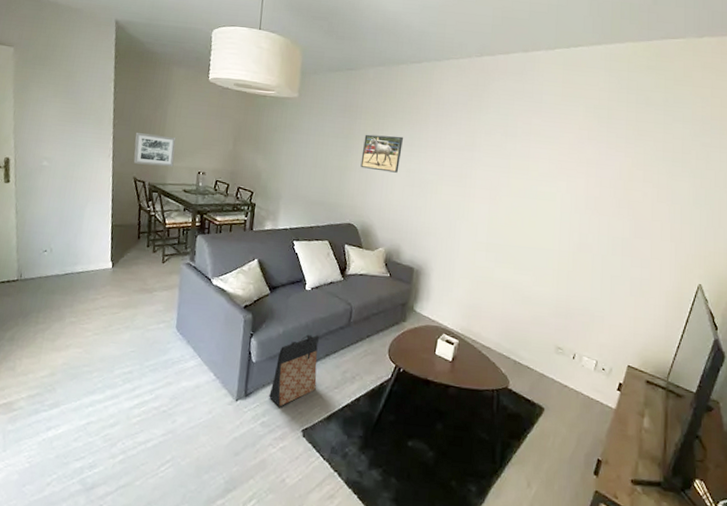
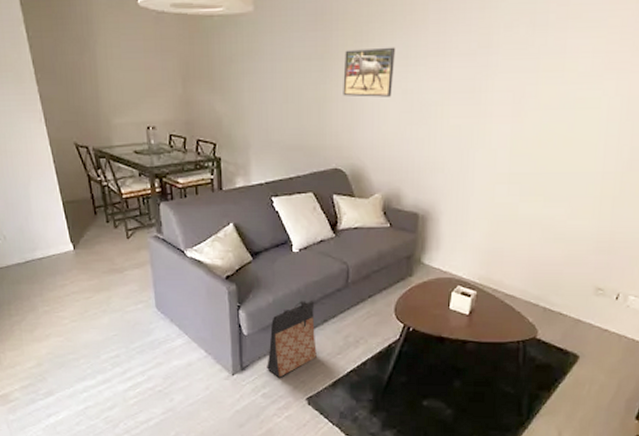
wall art: present [133,133,176,167] -> none [64,86,117,126]

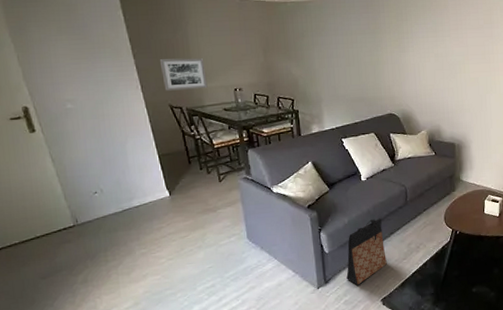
wall art: none [64,86,117,126] -> present [159,58,208,91]
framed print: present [343,47,395,97] -> none [390,24,428,60]

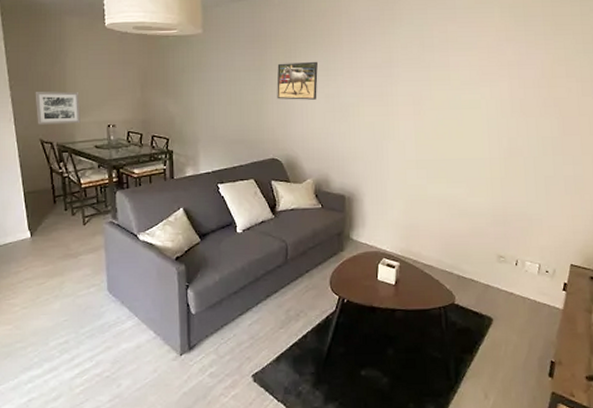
bag: present [346,218,387,286] -> none [214,278,261,355]
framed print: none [390,24,428,60] -> present [277,61,318,100]

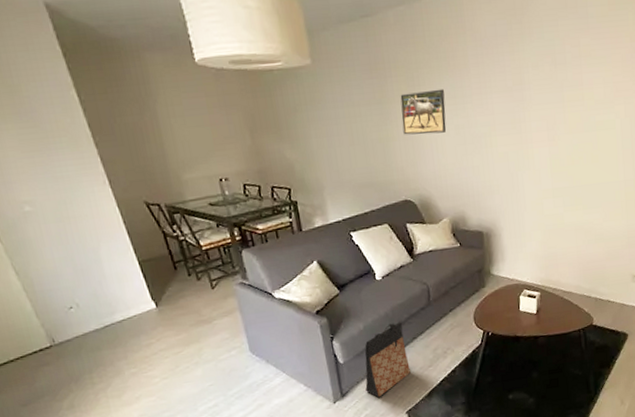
wall art: present [35,91,81,125] -> none [127,144,188,186]
bag: none [214,278,261,355] -> present [364,322,411,398]

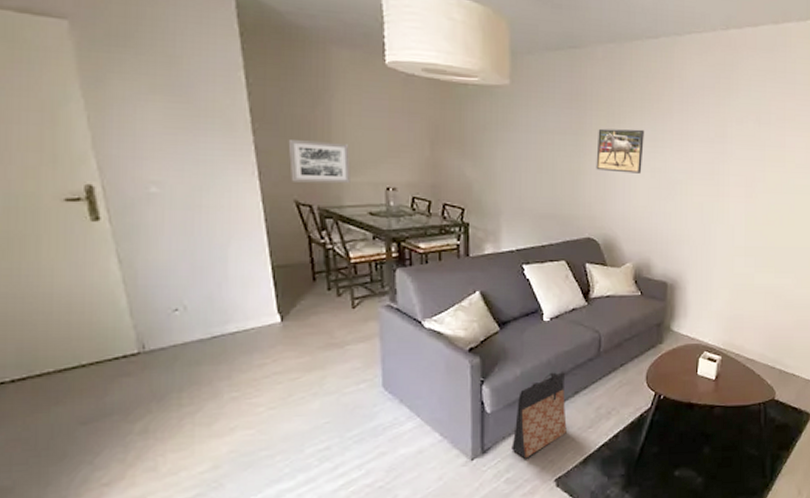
wall art: none [127,144,188,186] -> present [288,140,351,184]

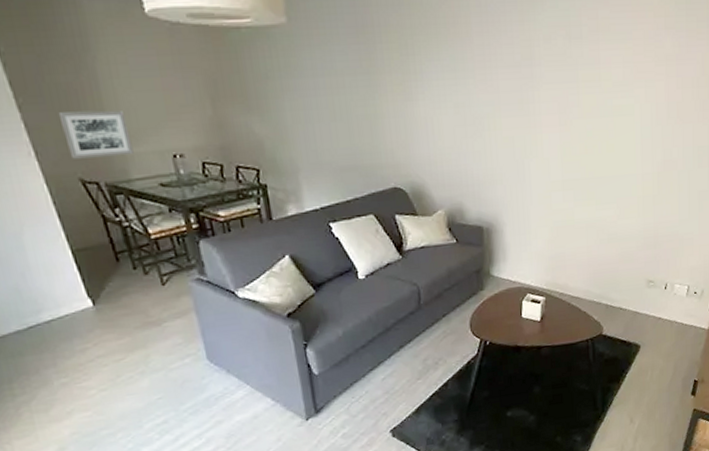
bag: present [511,372,567,459] -> none [343,328,396,414]
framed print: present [596,128,644,174] -> none [391,60,444,112]

